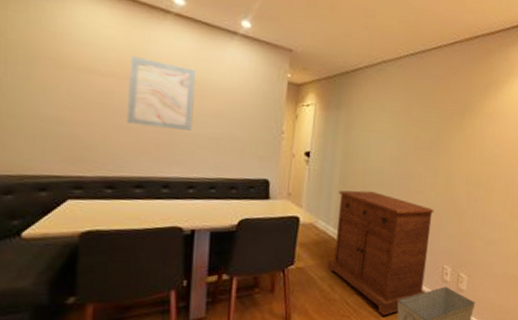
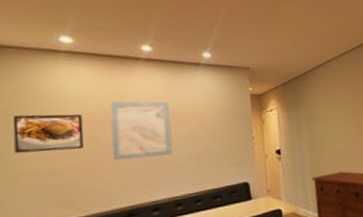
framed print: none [23,49,99,102] -> present [12,114,85,154]

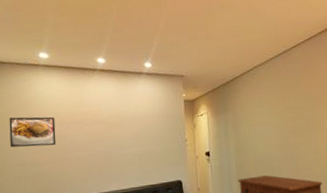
wall art: present [109,101,173,161] -> none [74,106,121,157]

